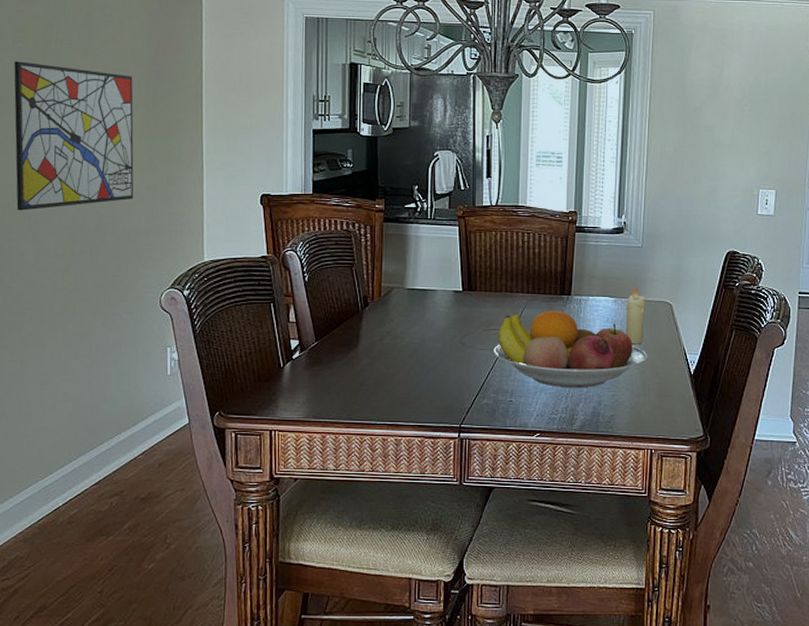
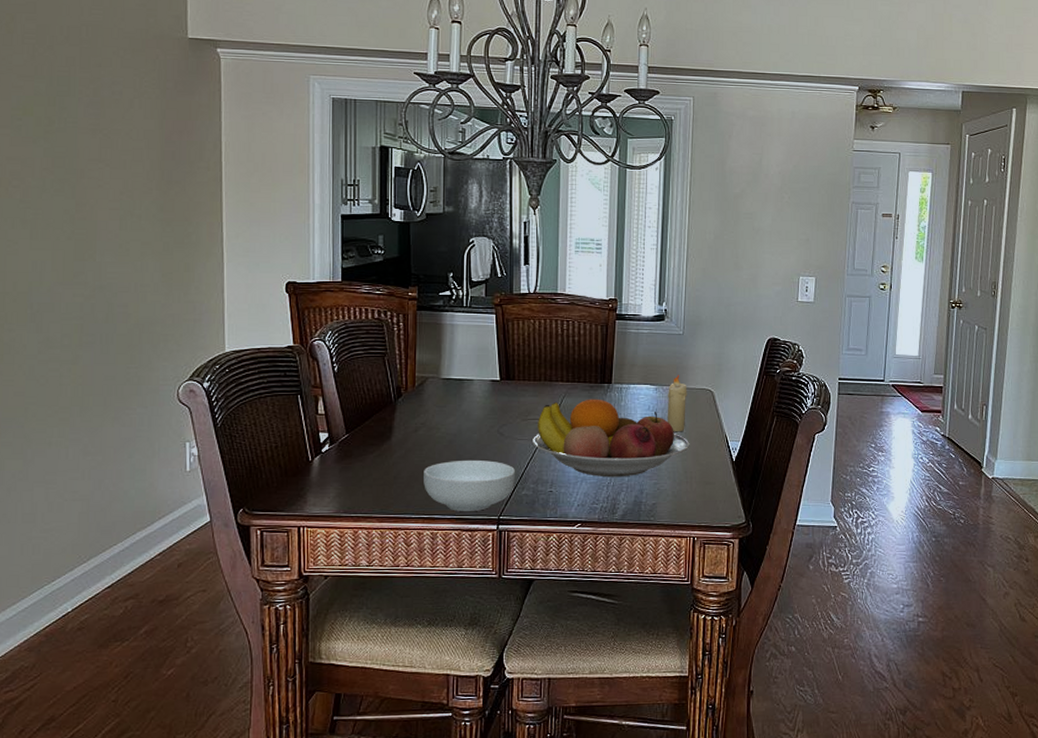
wall art: present [14,61,134,211] -> none [12,140,148,300]
cereal bowl: none [388,368,477,419] -> present [424,459,516,511]

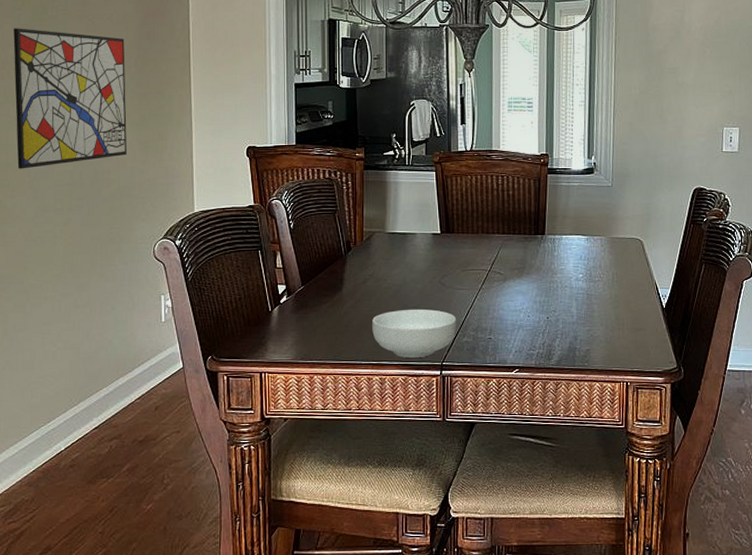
wall art: none [12,140,148,300] -> present [13,28,128,169]
fruit bowl: present [531,399,690,477] -> none [471,249,621,325]
candle: present [667,375,687,432] -> none [598,225,617,281]

